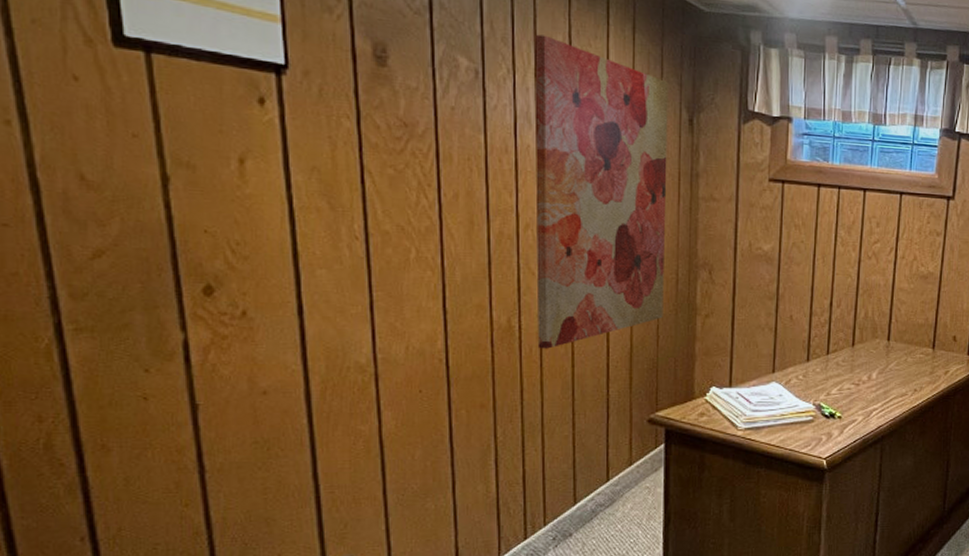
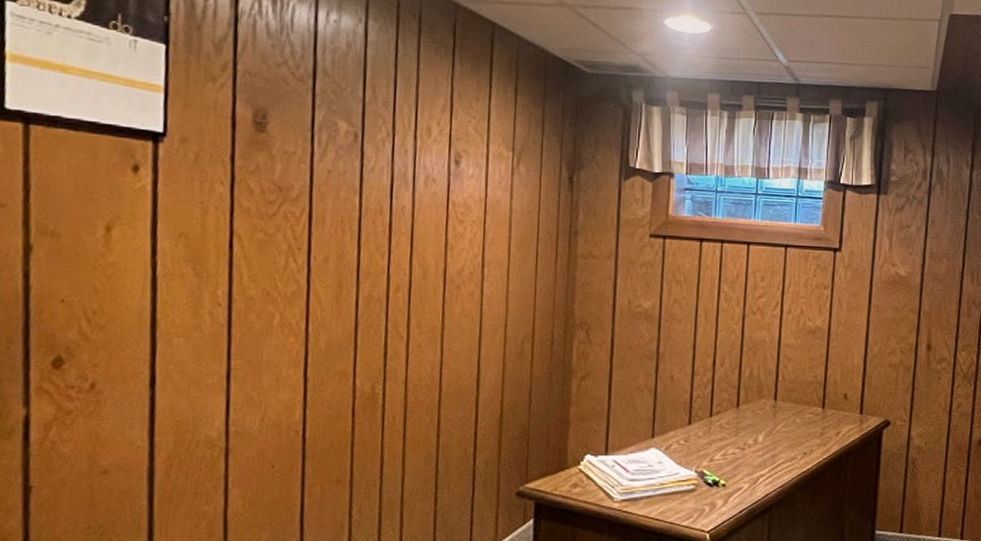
wall art: present [535,34,669,349] -> none [401,98,549,417]

